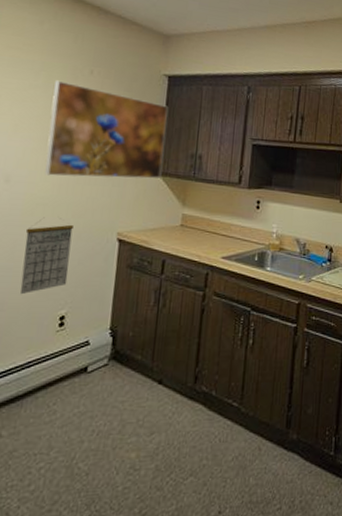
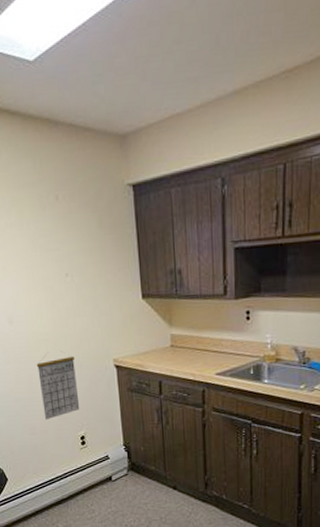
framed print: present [45,80,168,179] -> none [26,213,144,313]

